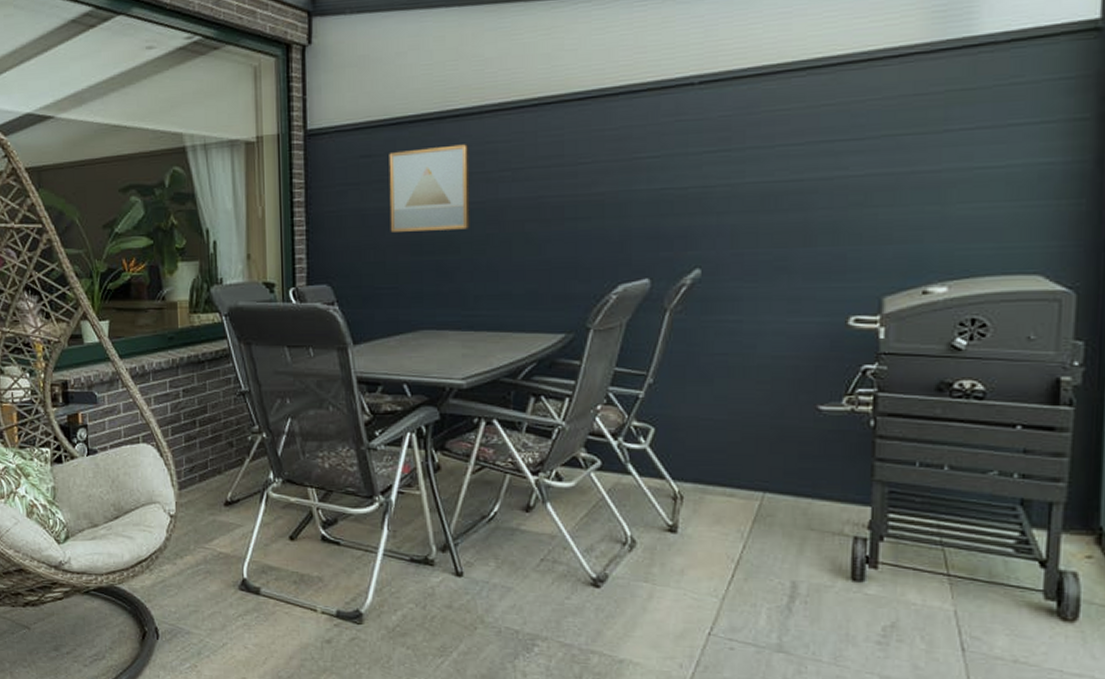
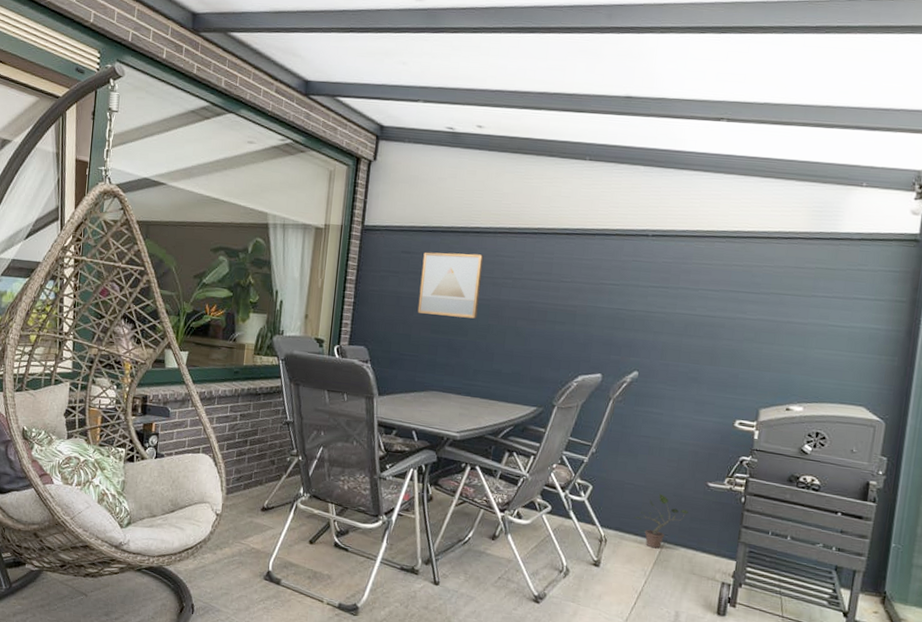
potted plant: none [718,427,795,501] -> present [634,493,689,549]

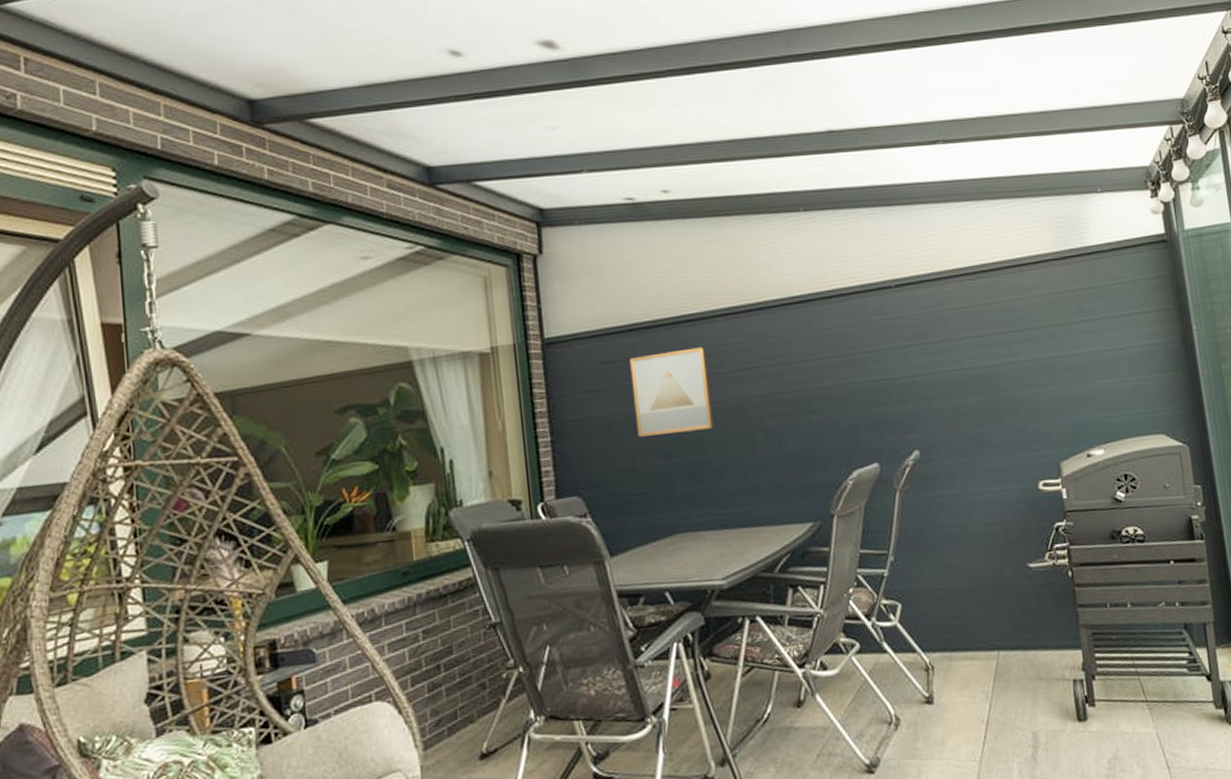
potted plant: present [634,493,689,549] -> none [958,591,1016,662]

